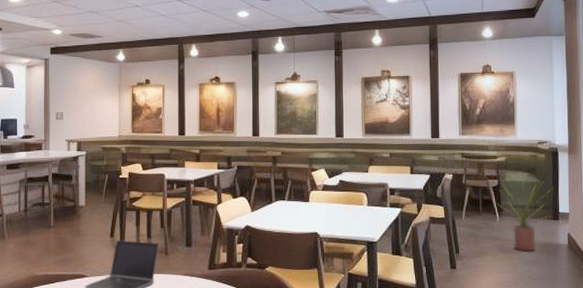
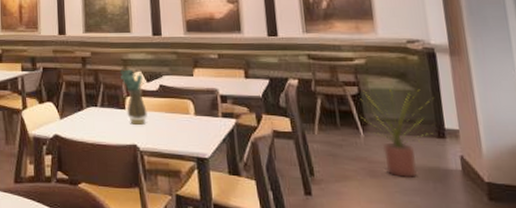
vase: none [305,164,328,216] -> present [119,66,147,126]

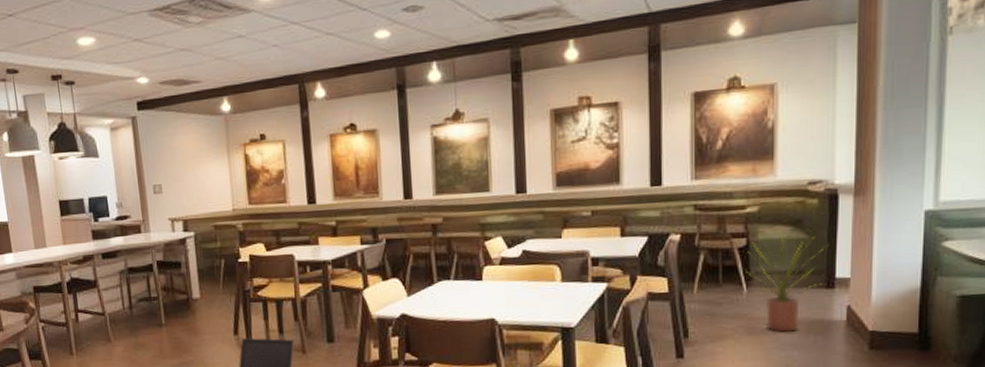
vase: present [119,66,147,126] -> none [476,231,508,298]

